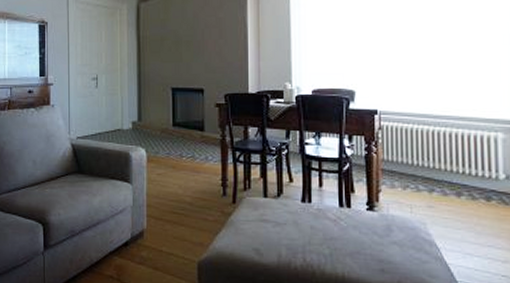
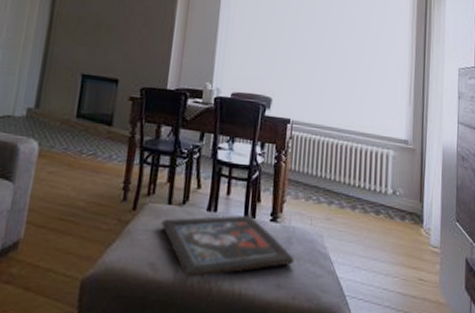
religious icon: none [260,205,397,262] -> present [161,215,295,277]

